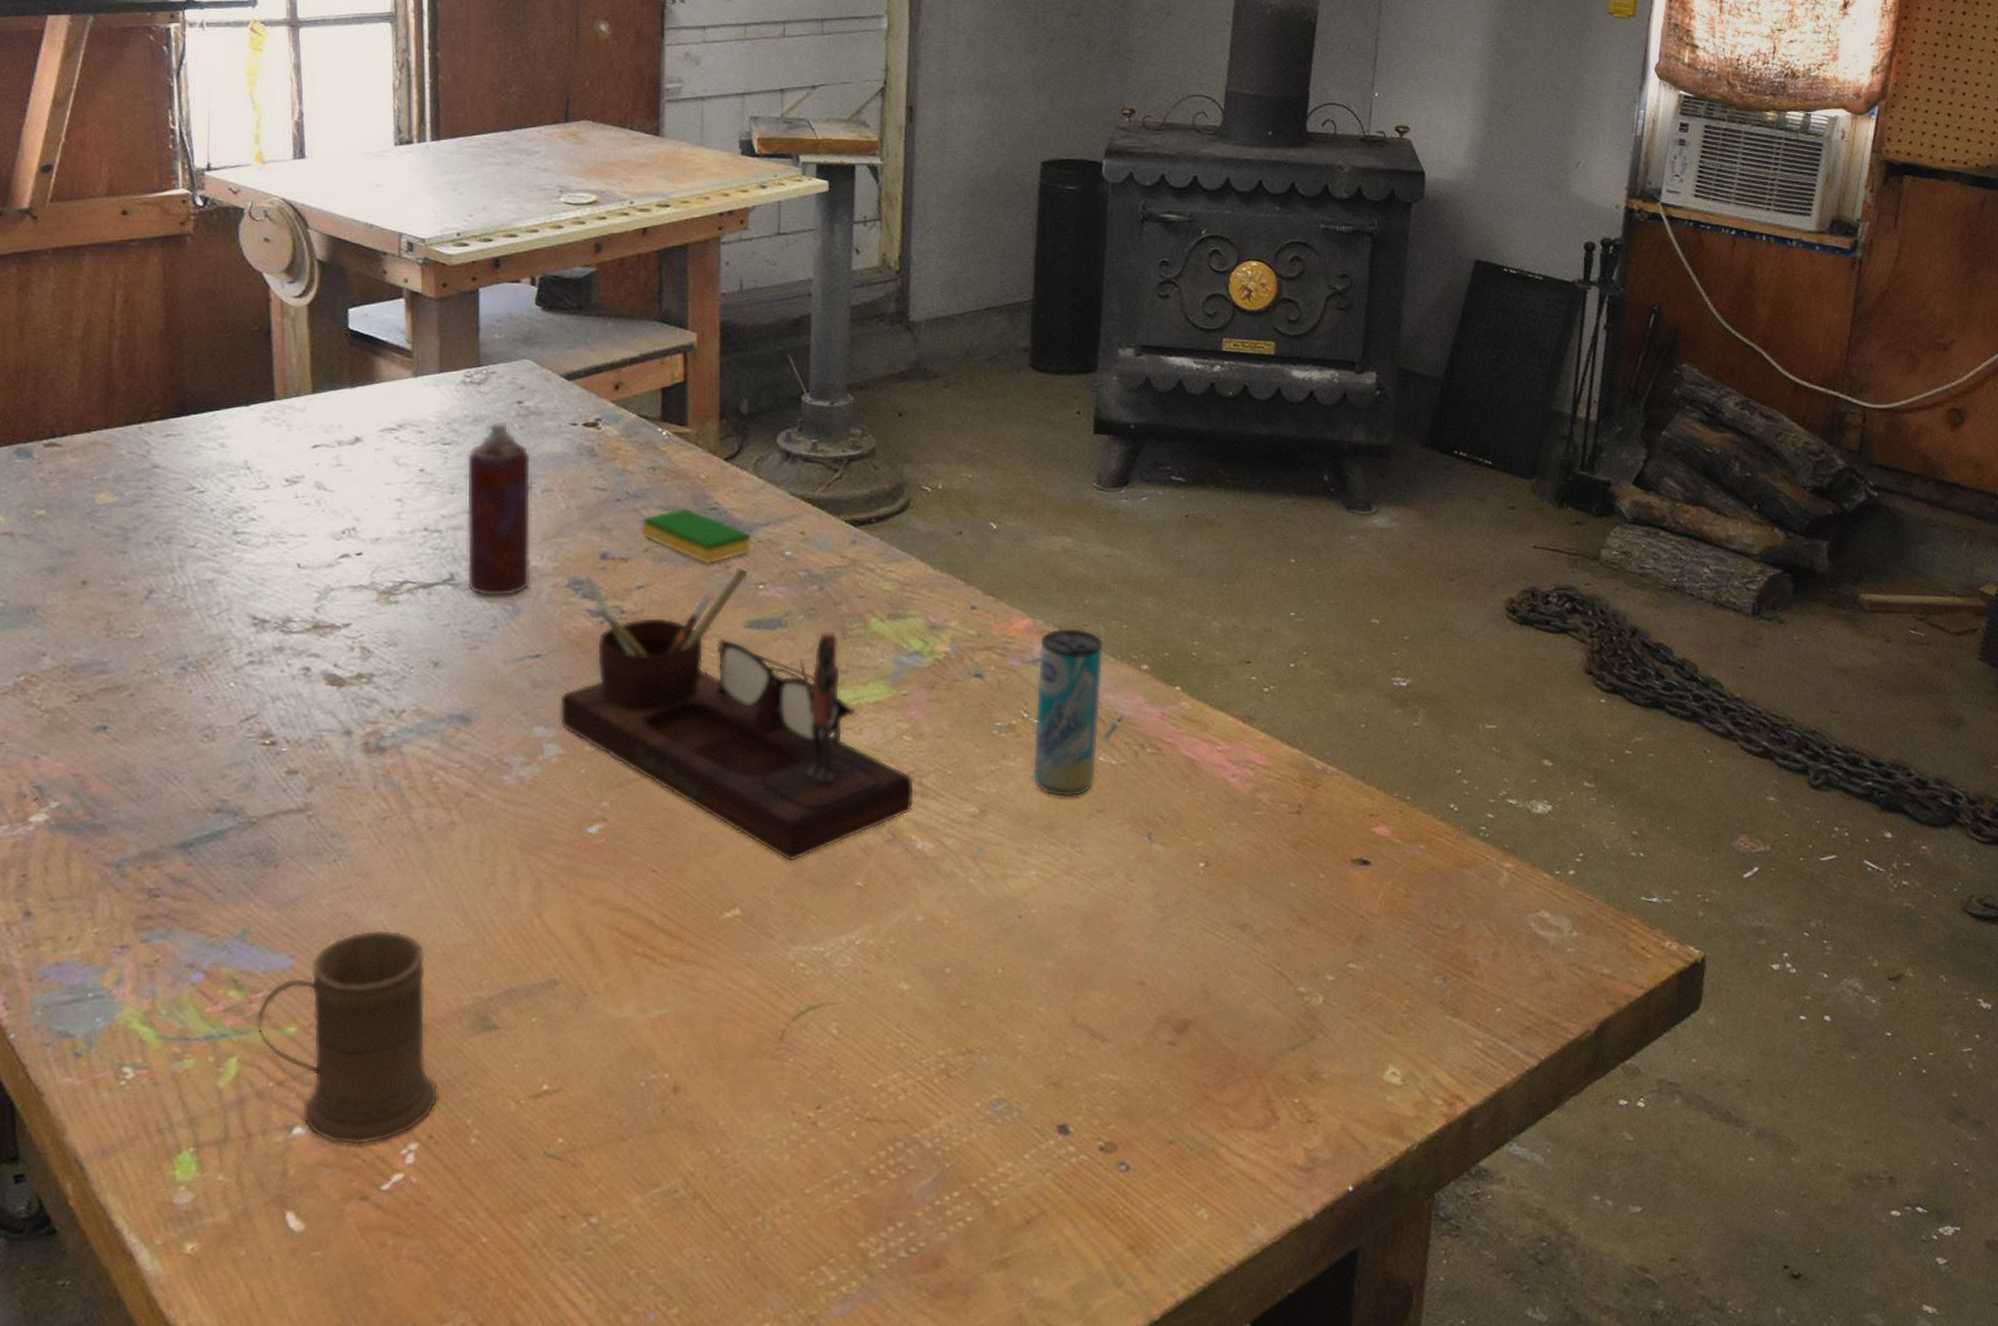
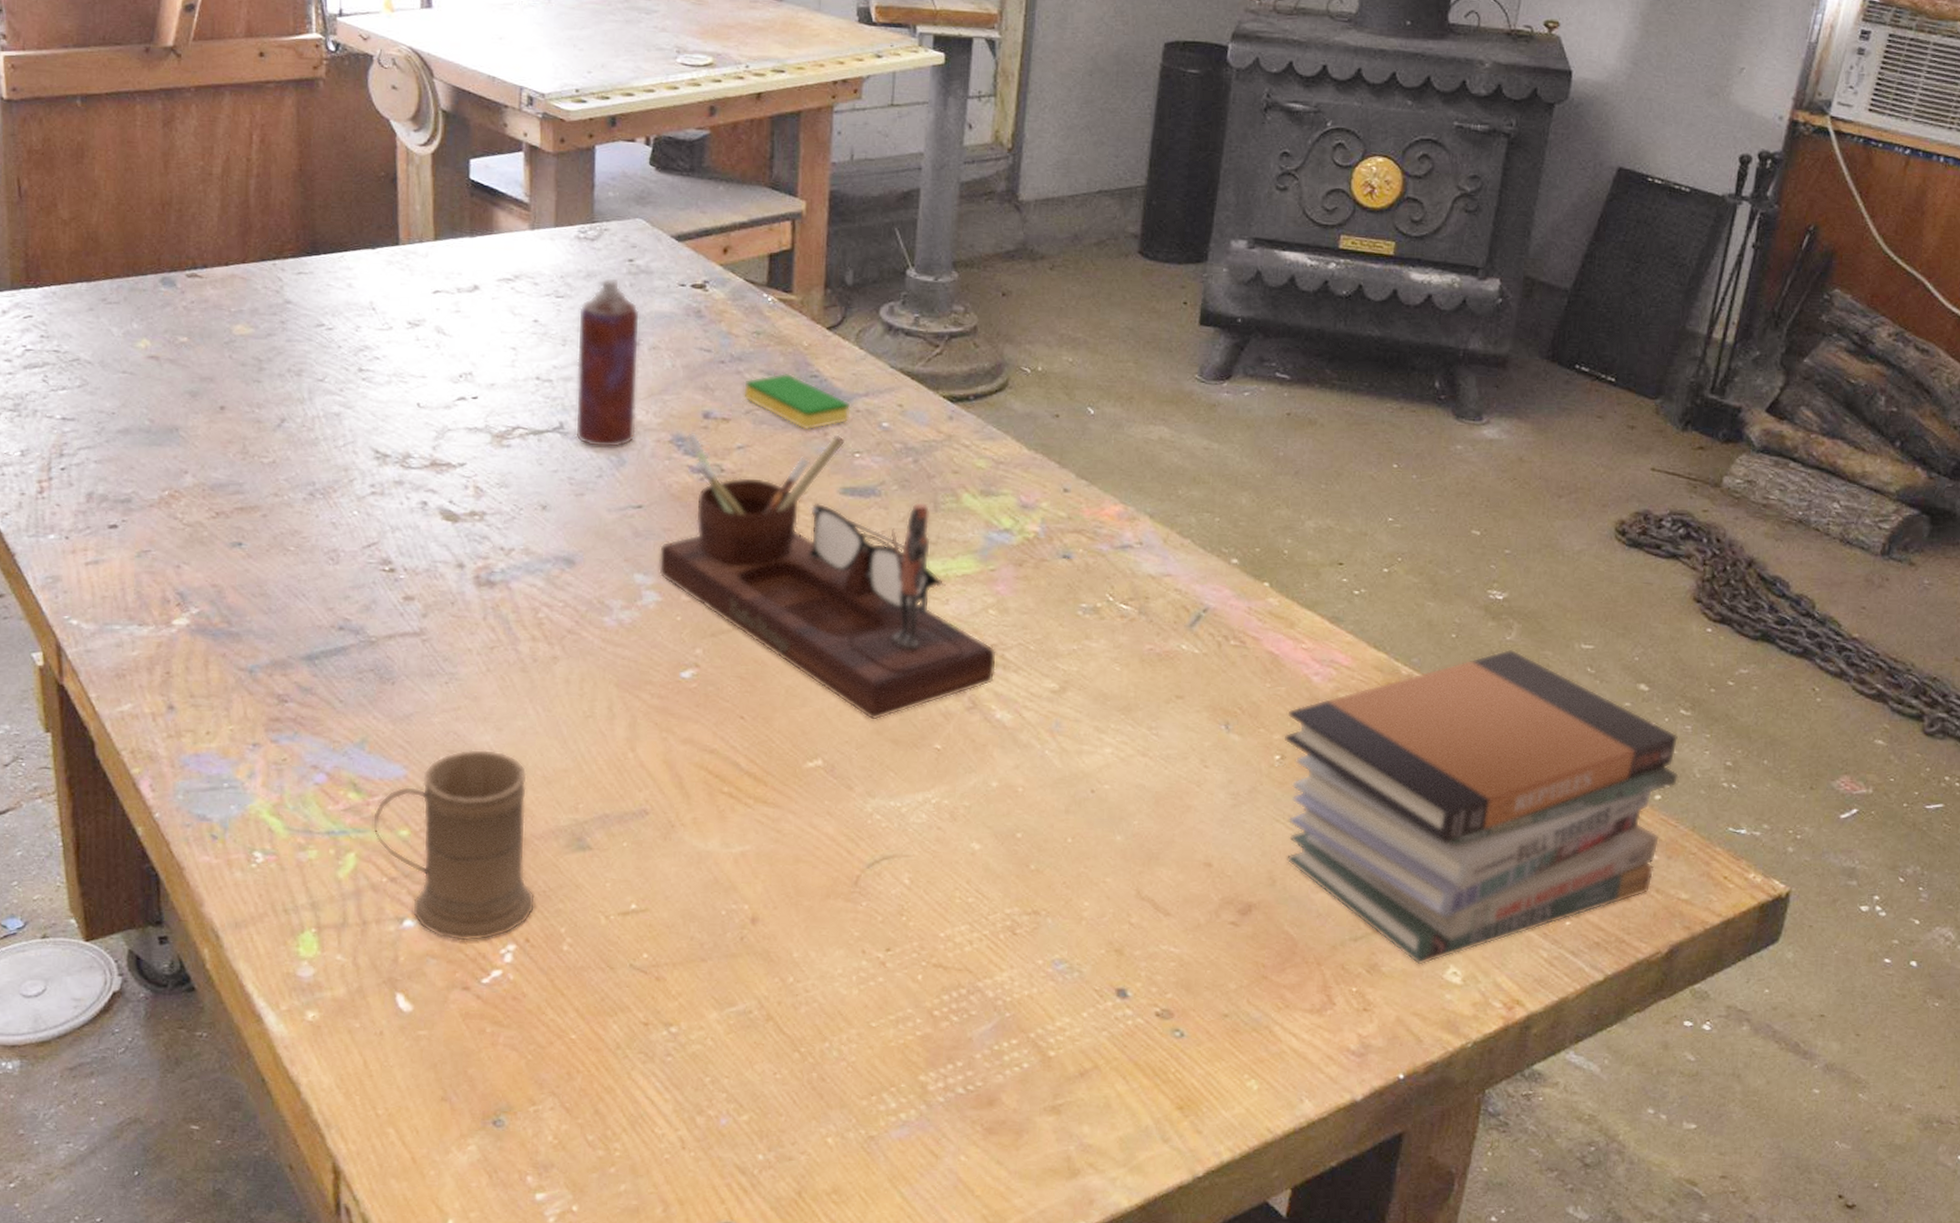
beverage can: present [1032,627,1104,798] -> none [1114,516,1195,682]
book stack: none [1206,734,1589,1069] -> present [1284,649,1679,965]

